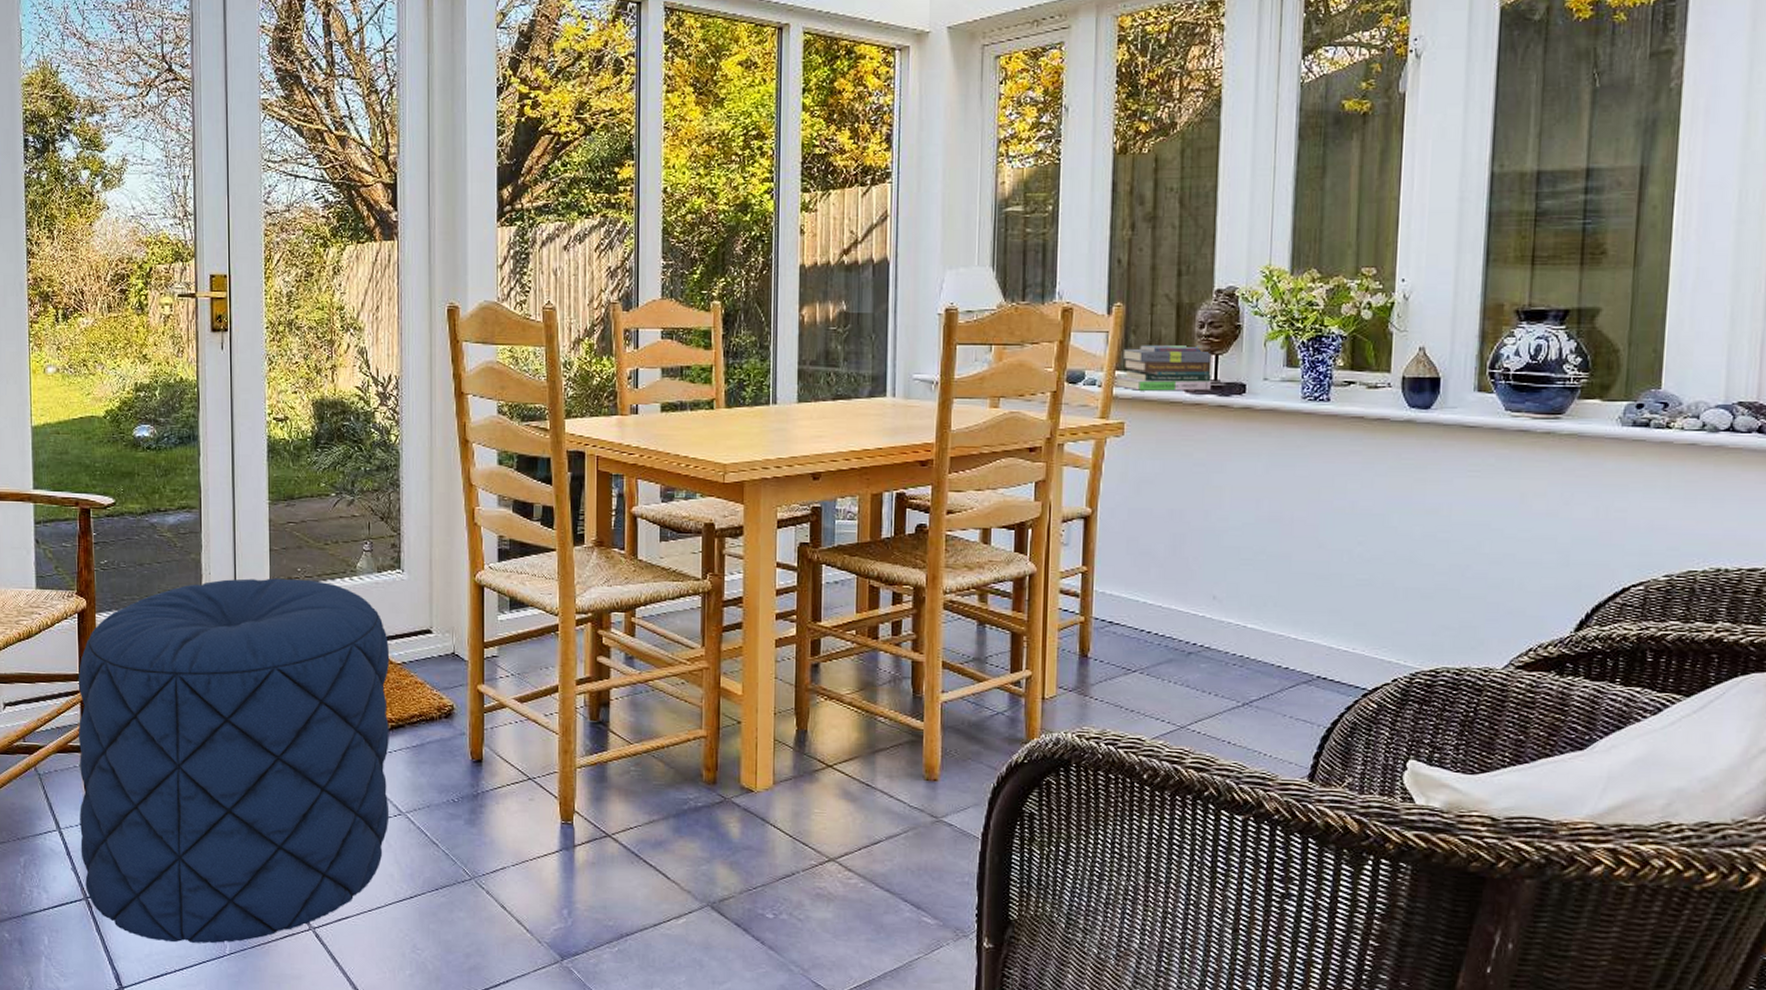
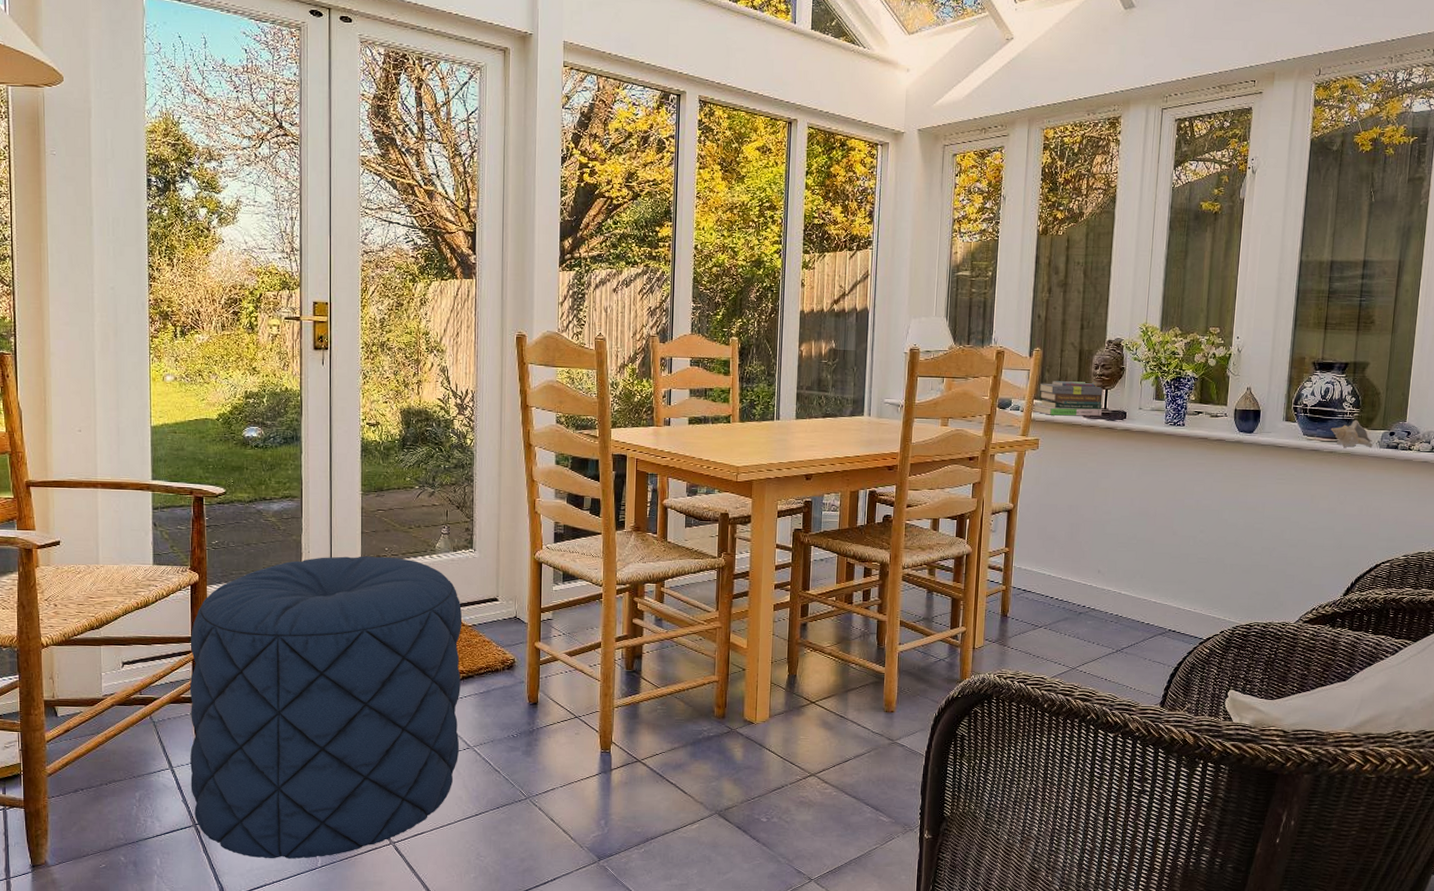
seashell: none [1546,387,1611,427] -> present [1330,419,1373,448]

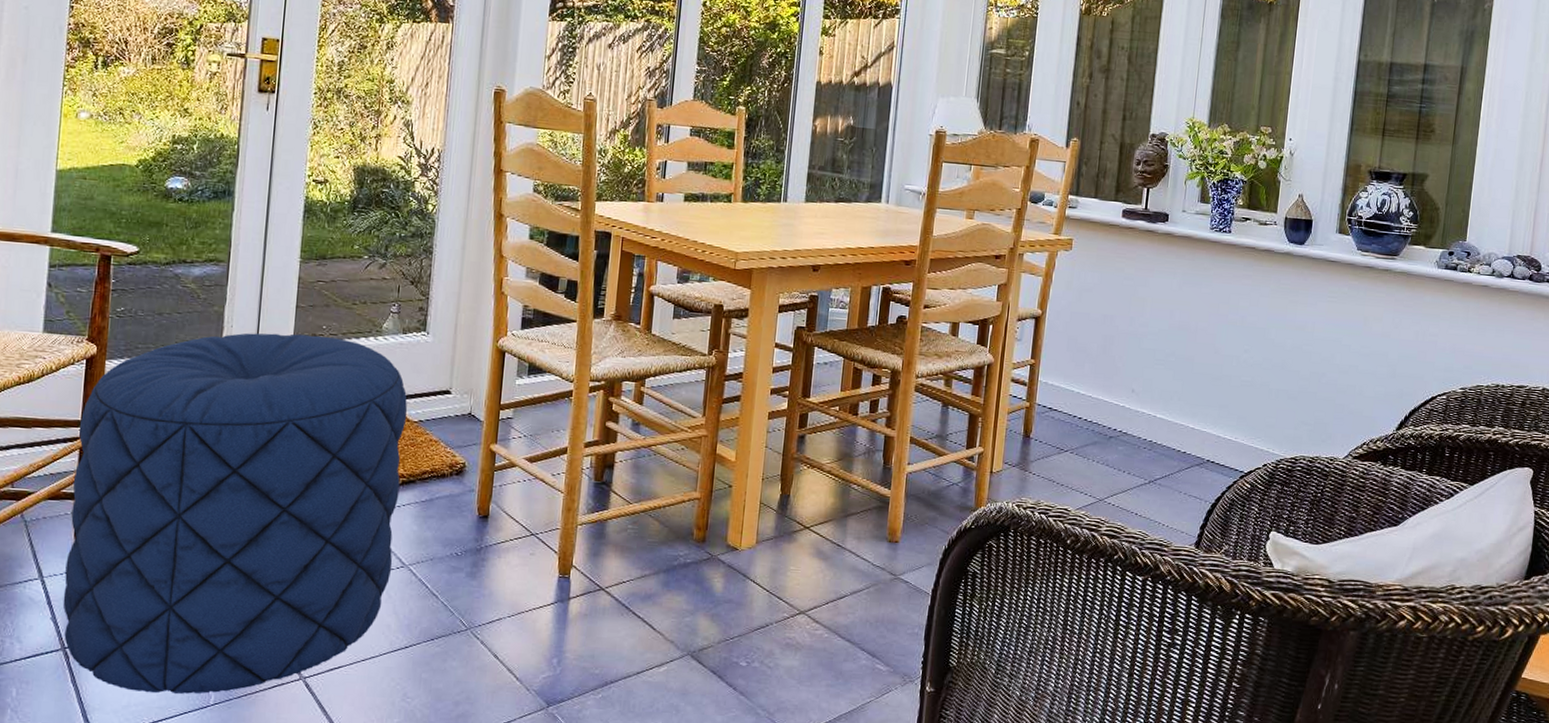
books: present [1034,381,1102,417] -> none [1069,175,1143,217]
seashell: present [1330,419,1373,448] -> none [1386,235,1431,268]

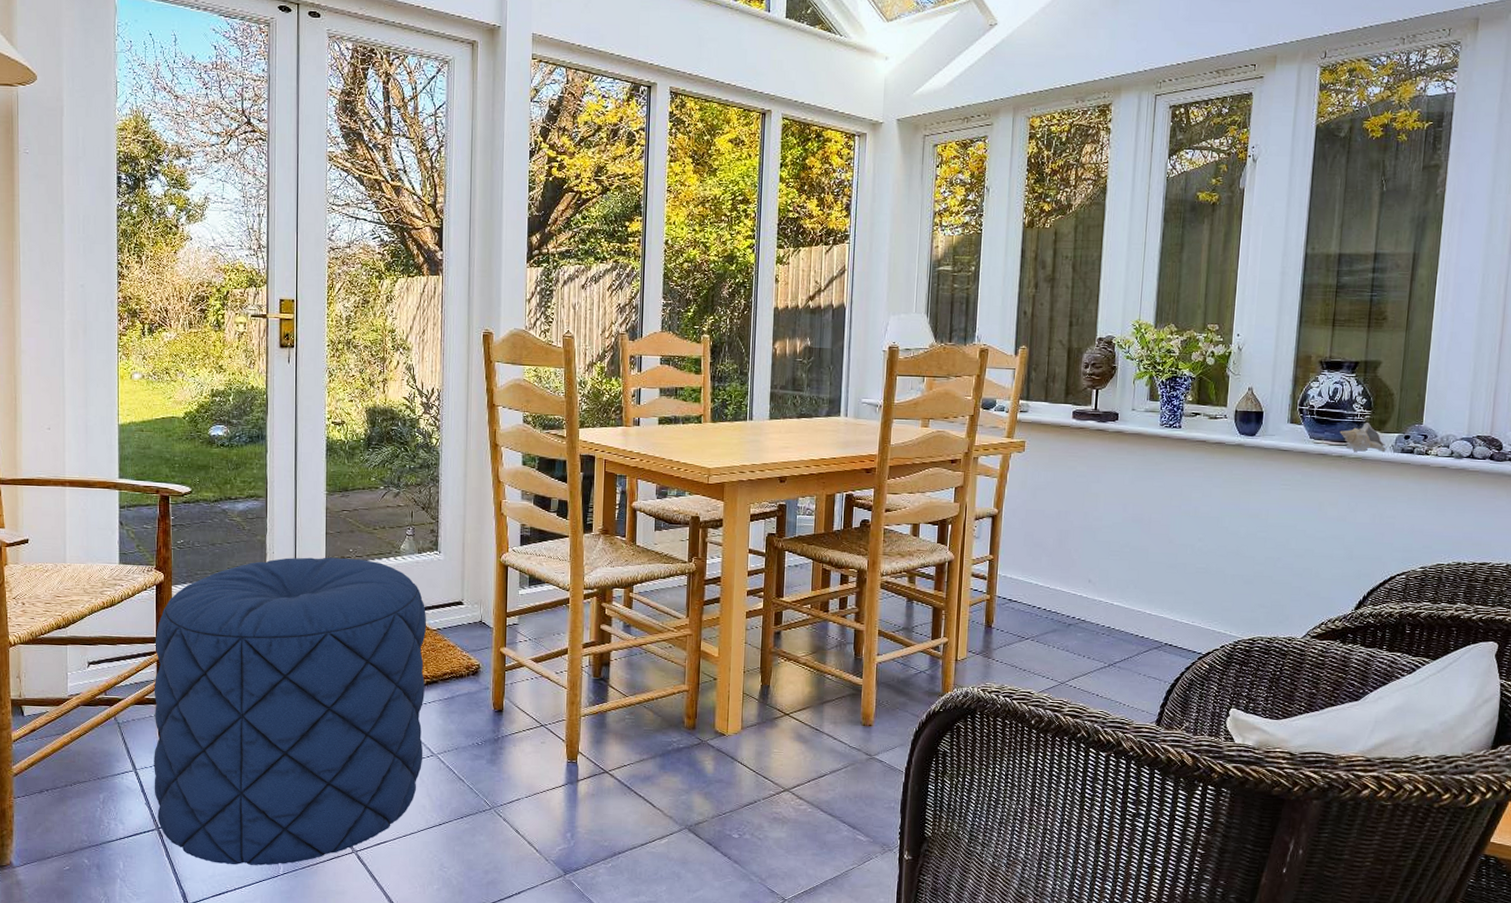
seashell: none [1386,235,1431,268] -> present [1339,422,1386,452]

